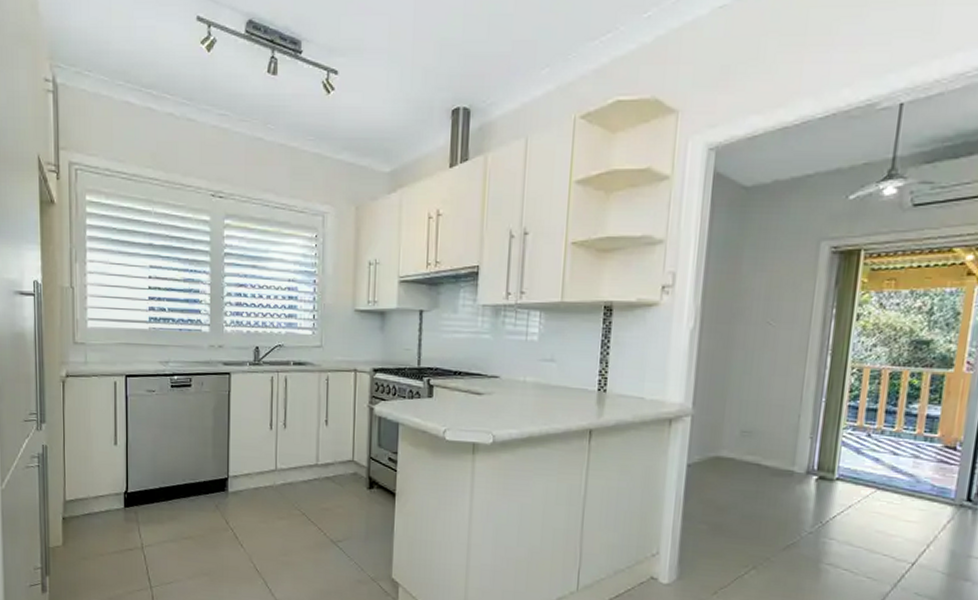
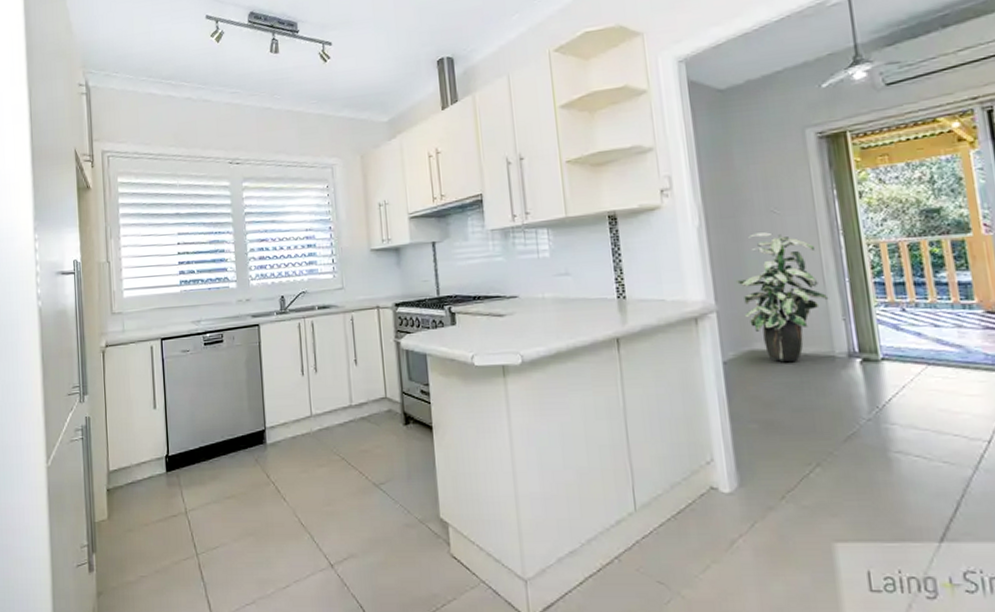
indoor plant: none [716,343,802,473] -> present [735,232,829,363]

